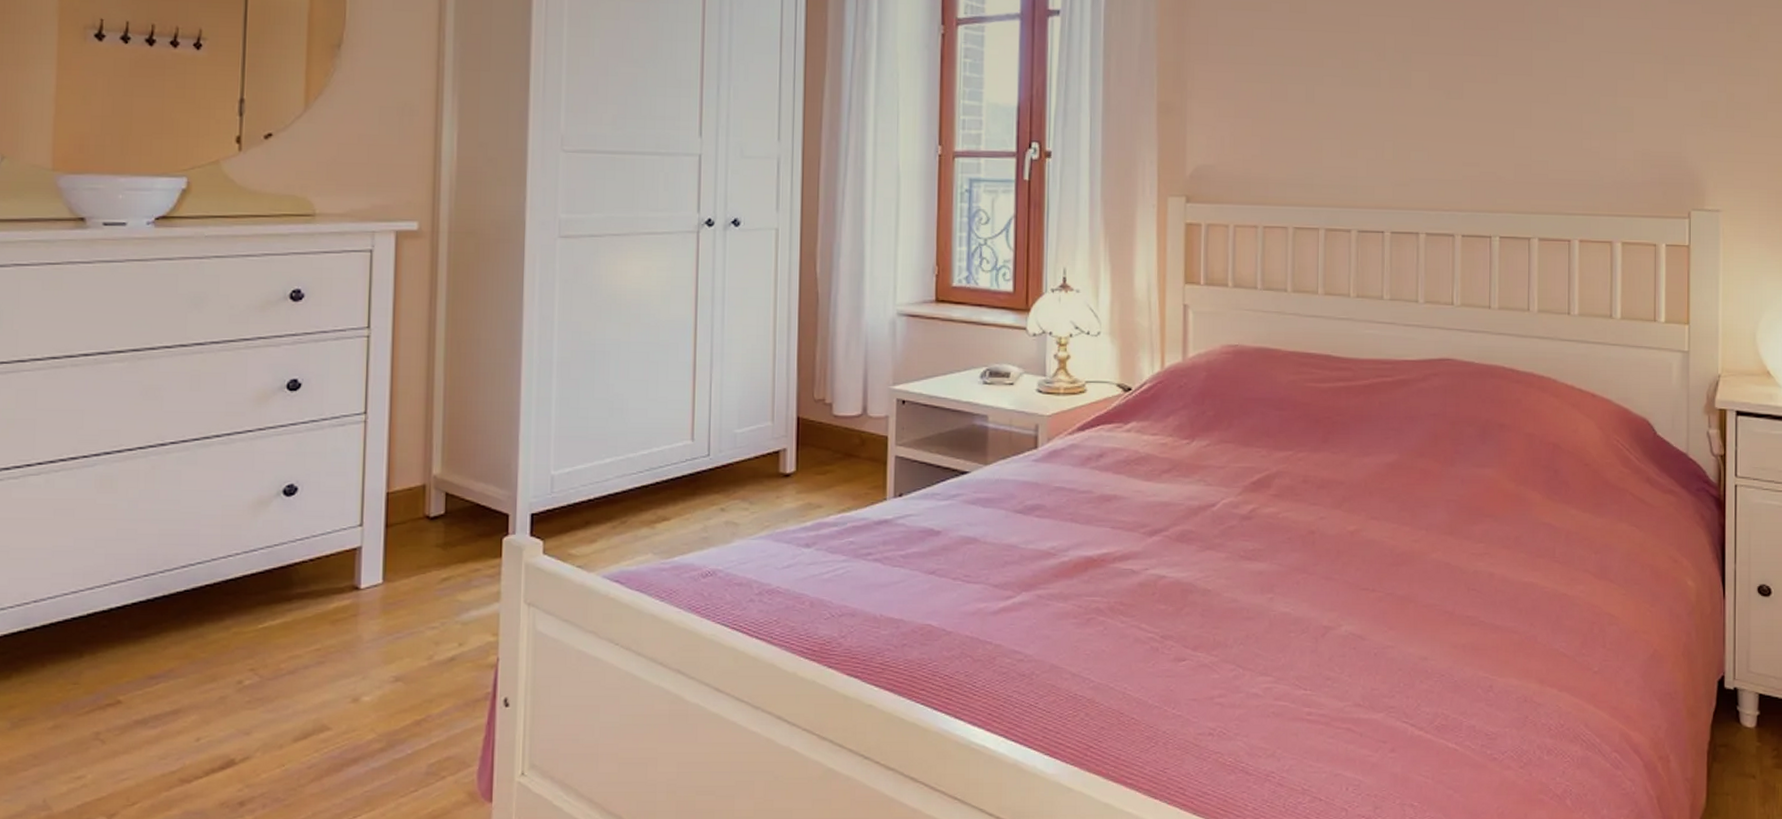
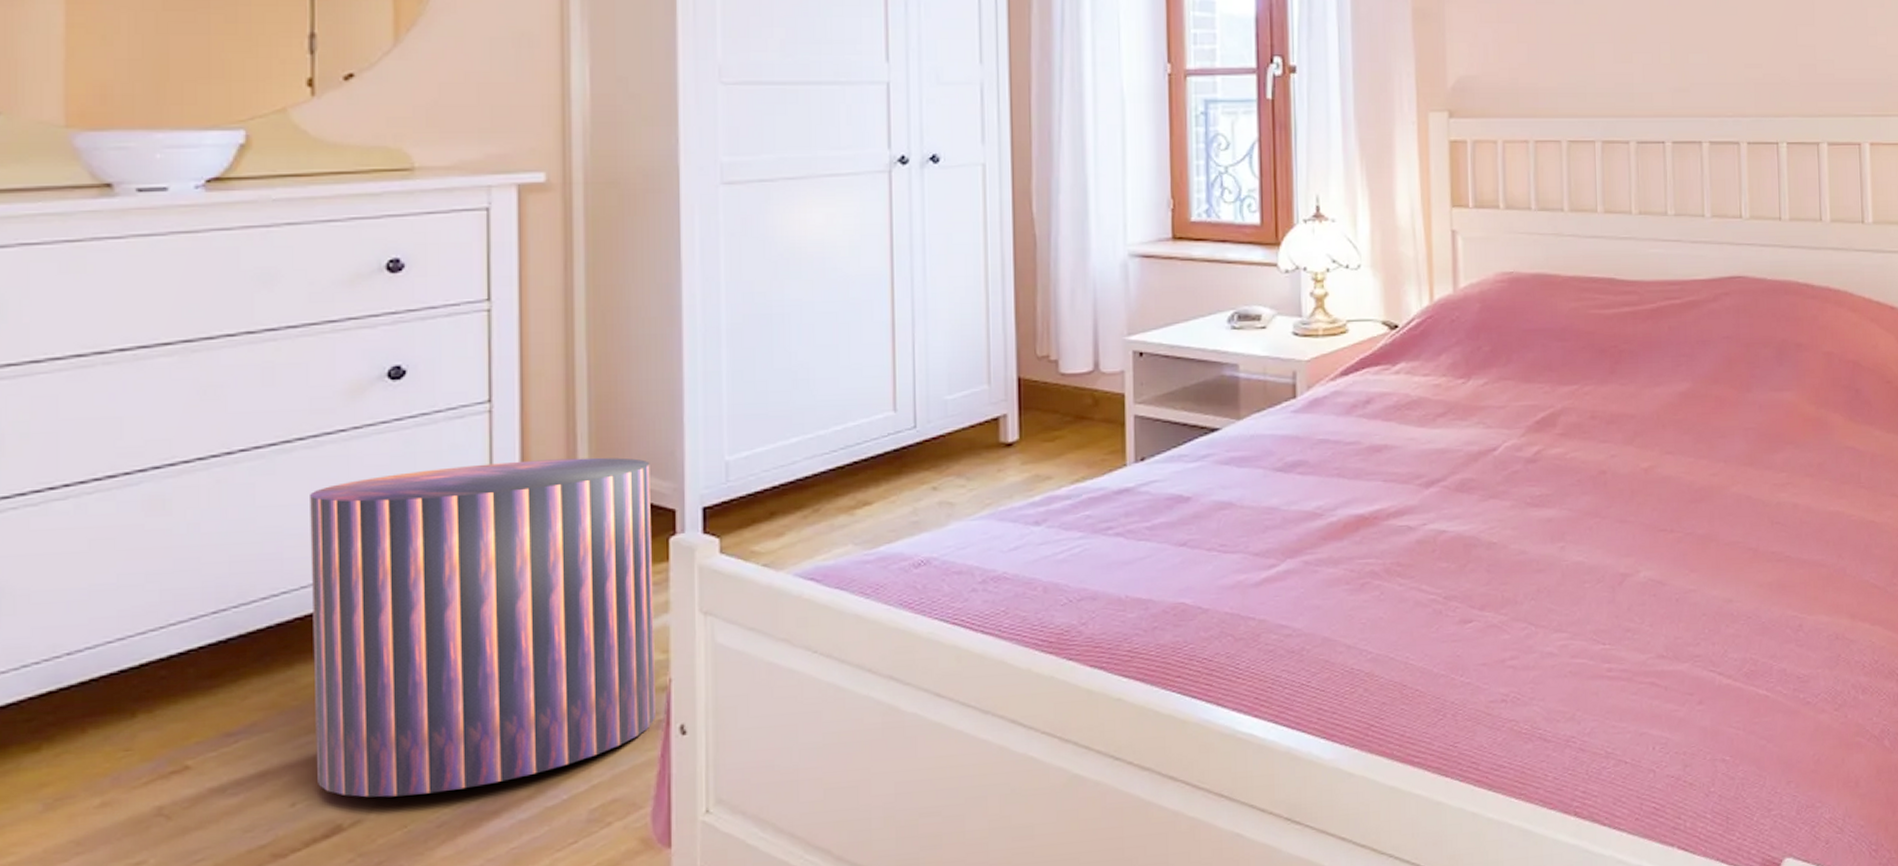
stool: none [217,465,490,740] -> present [310,457,657,798]

